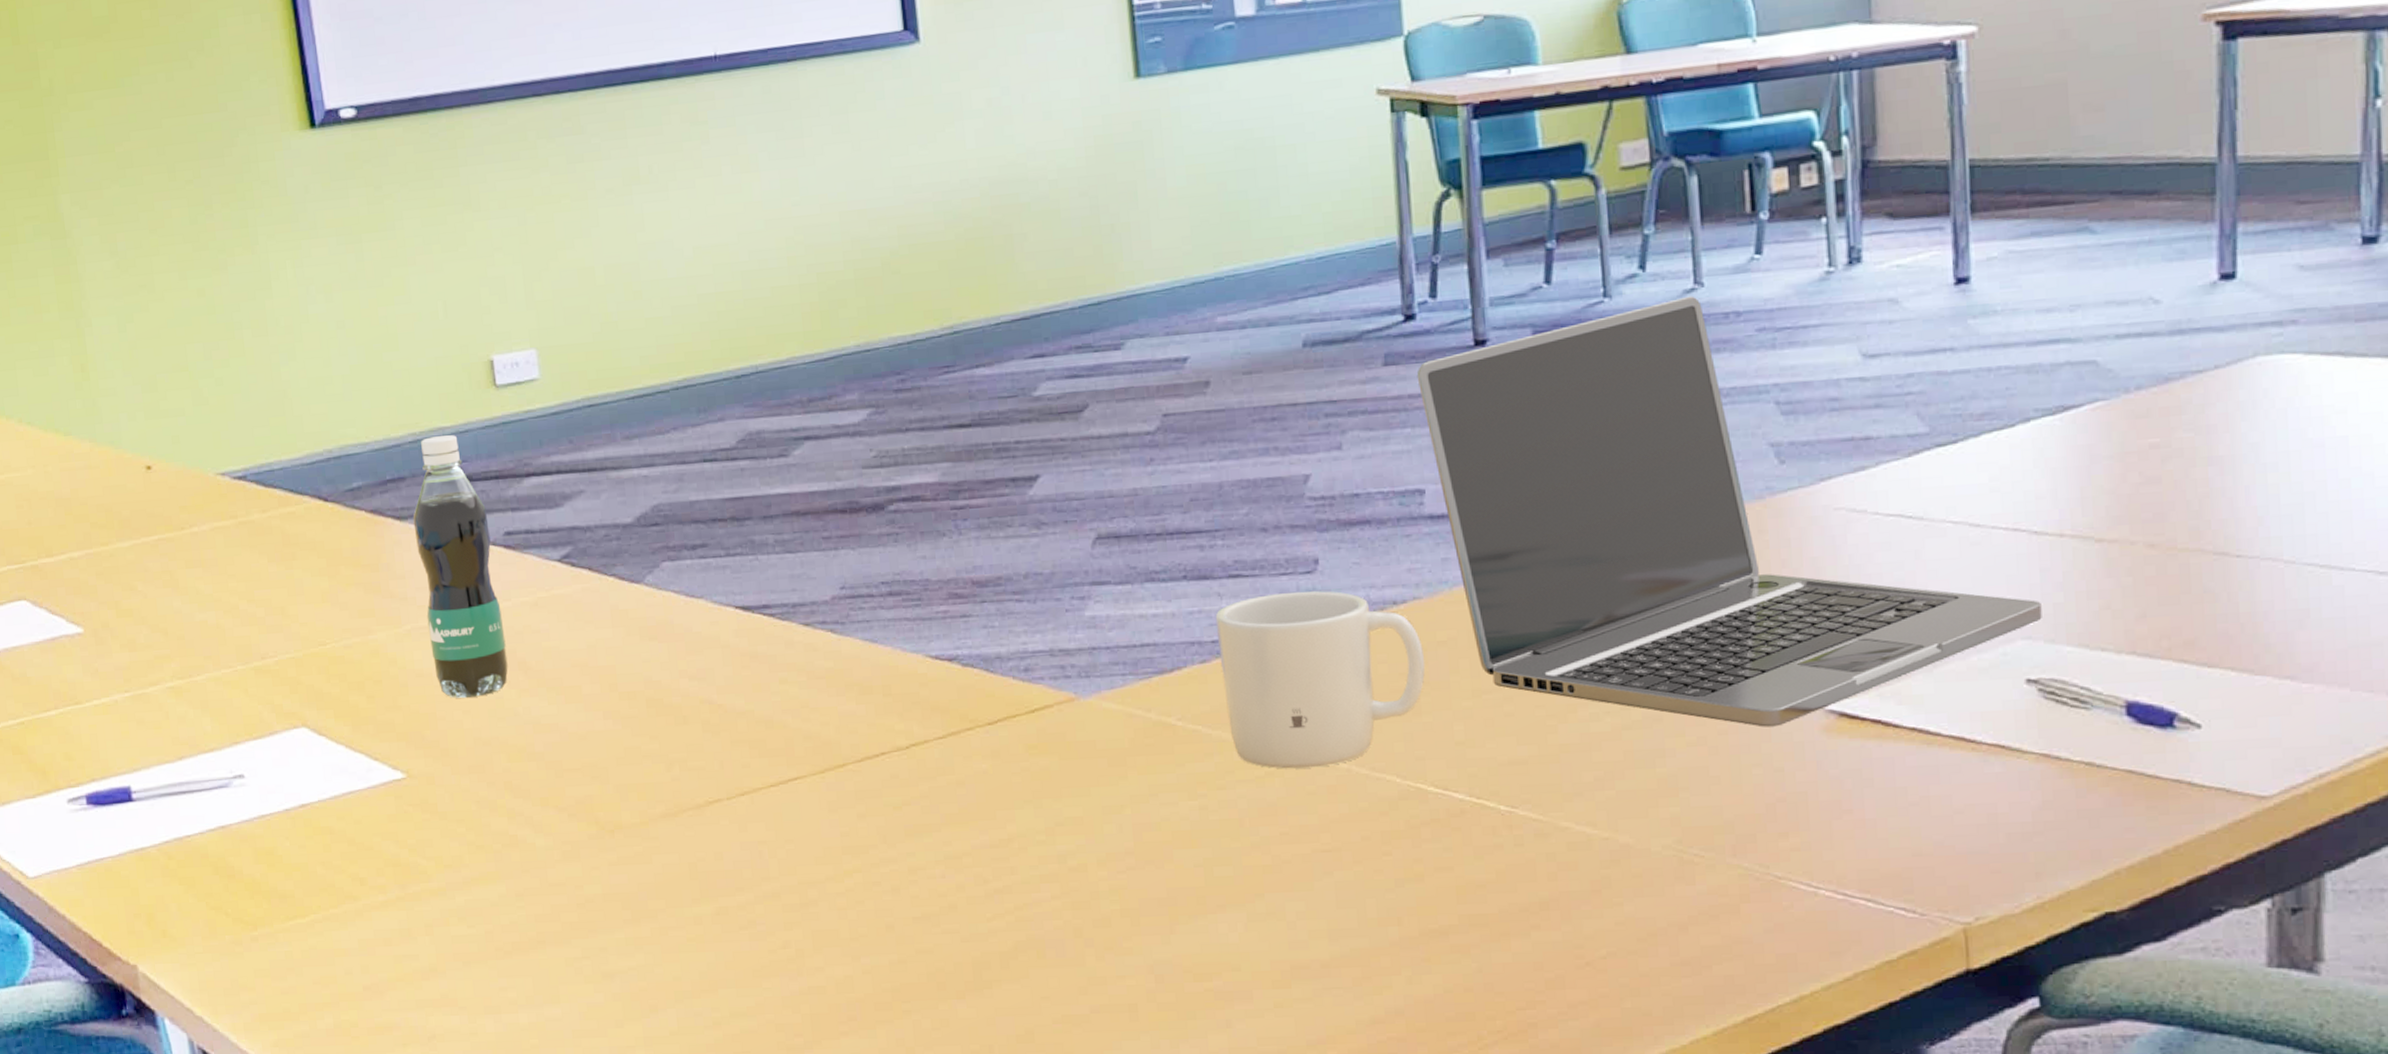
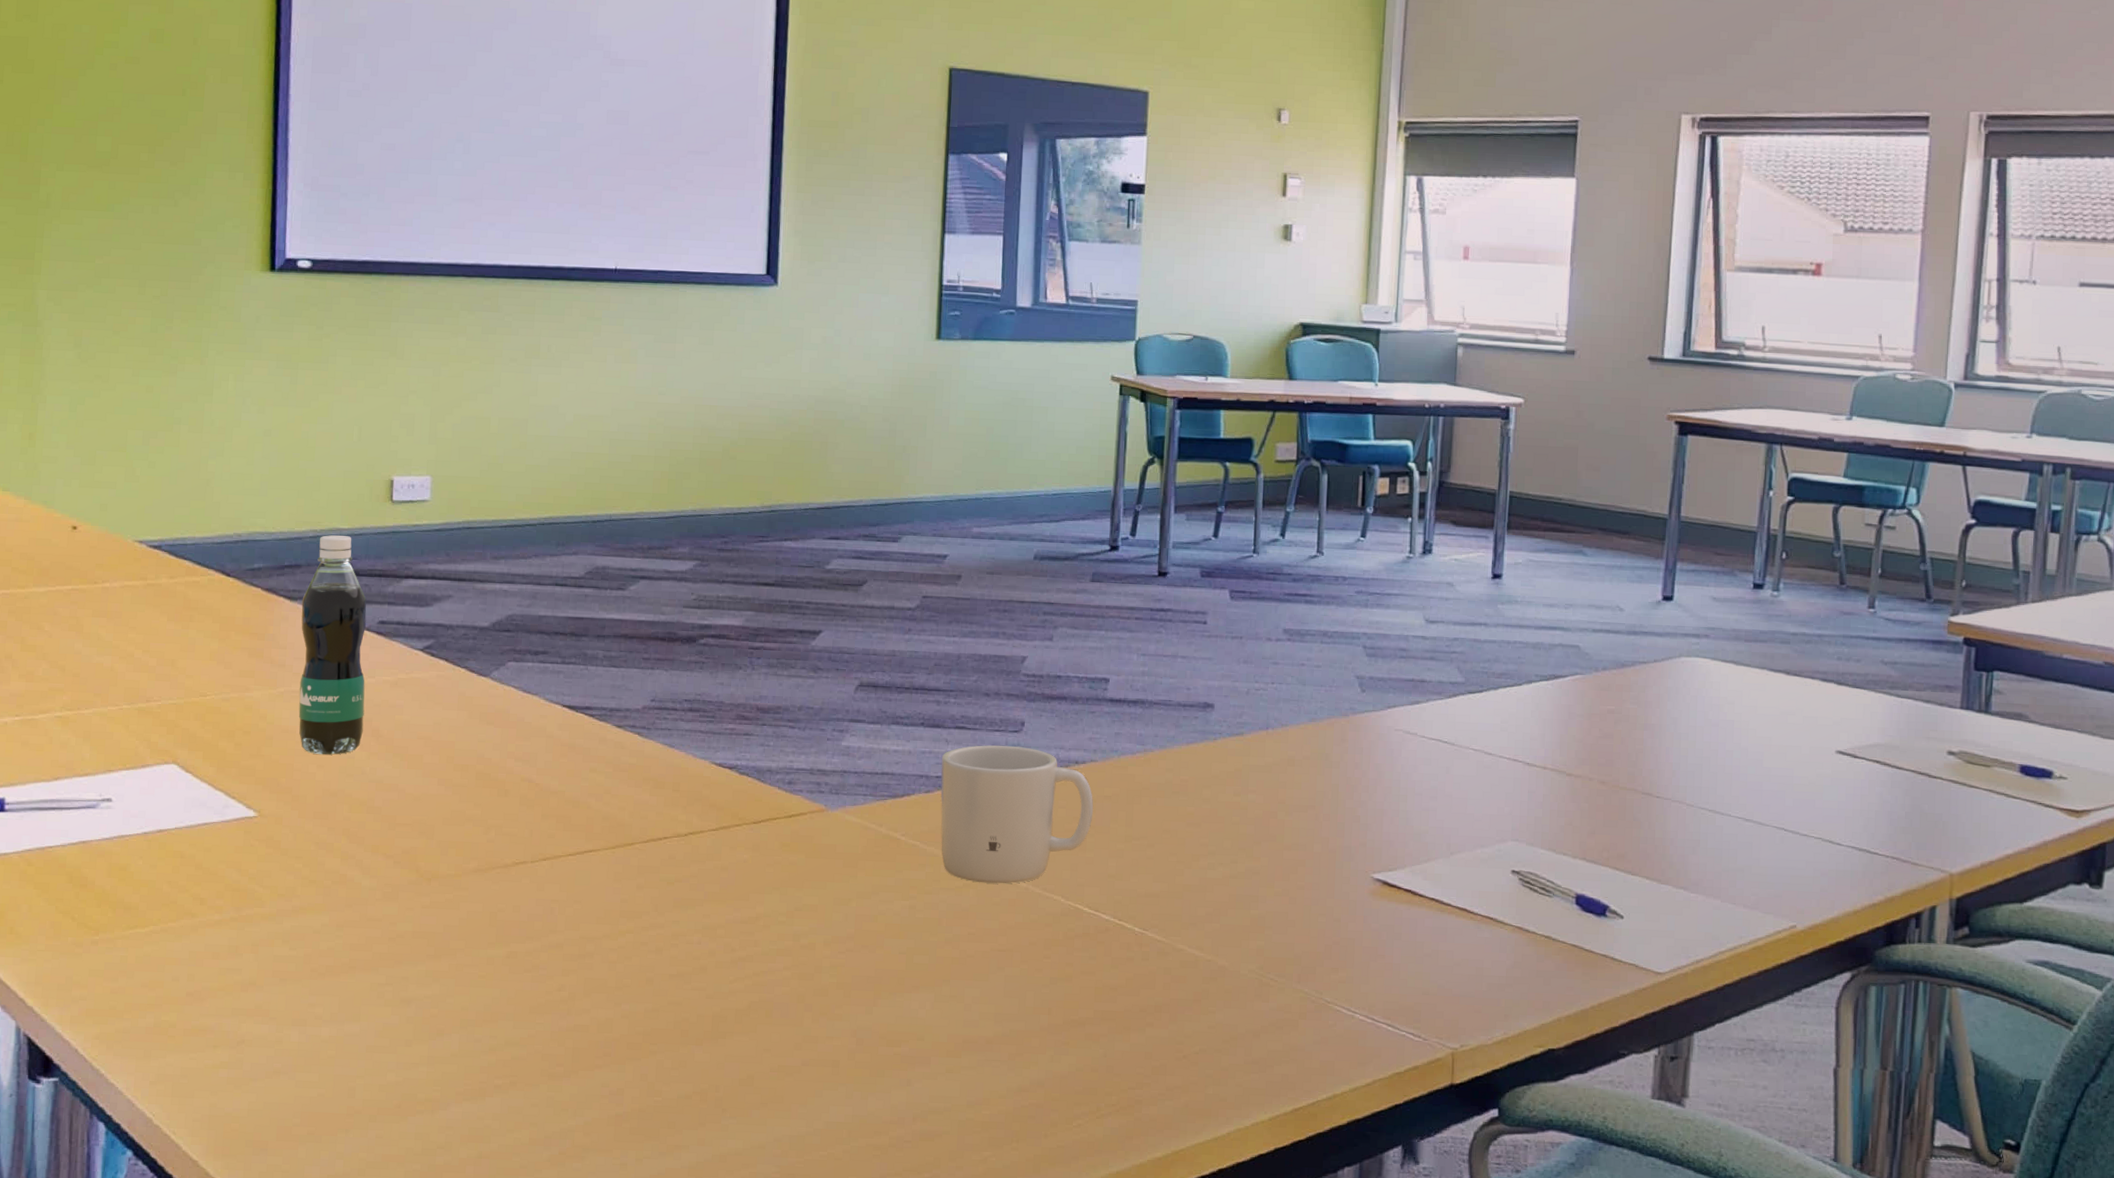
laptop: present [1416,296,2042,727] -> none [1114,561,1527,887]

